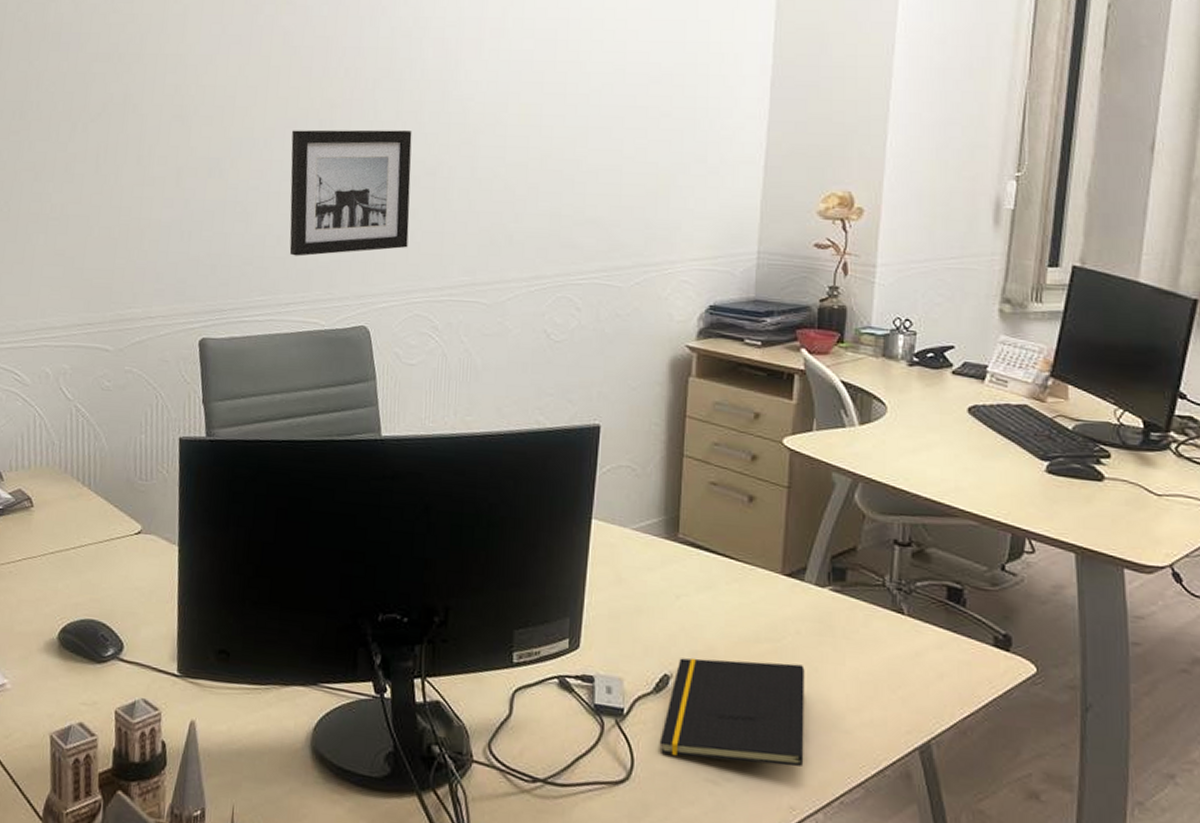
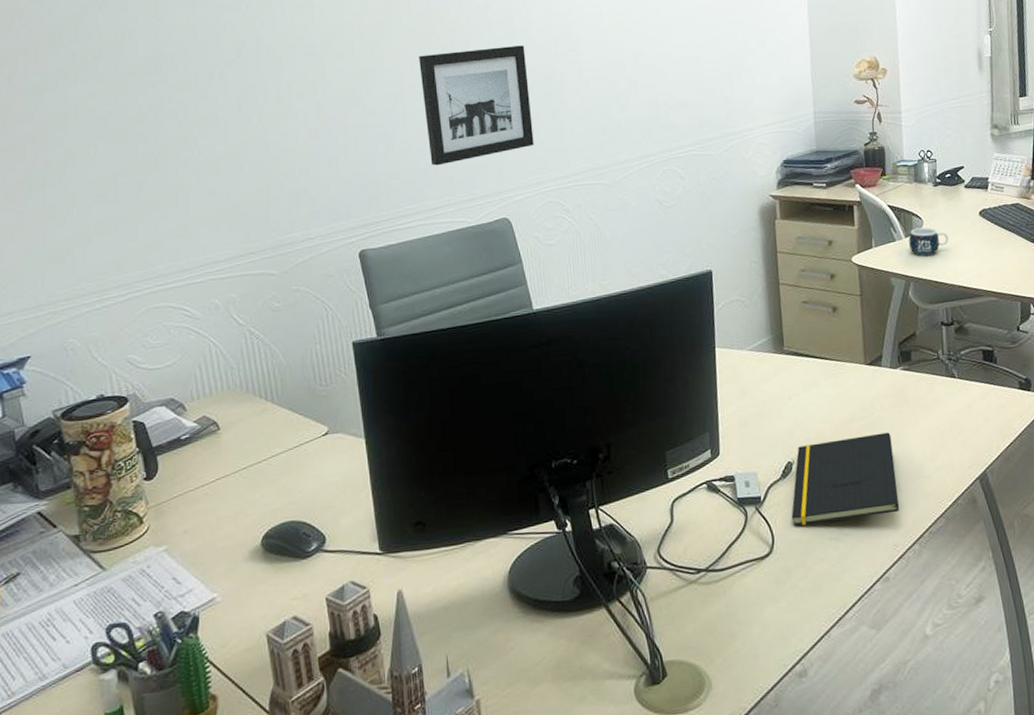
mug: none [864,415,919,454] -> present [908,227,949,257]

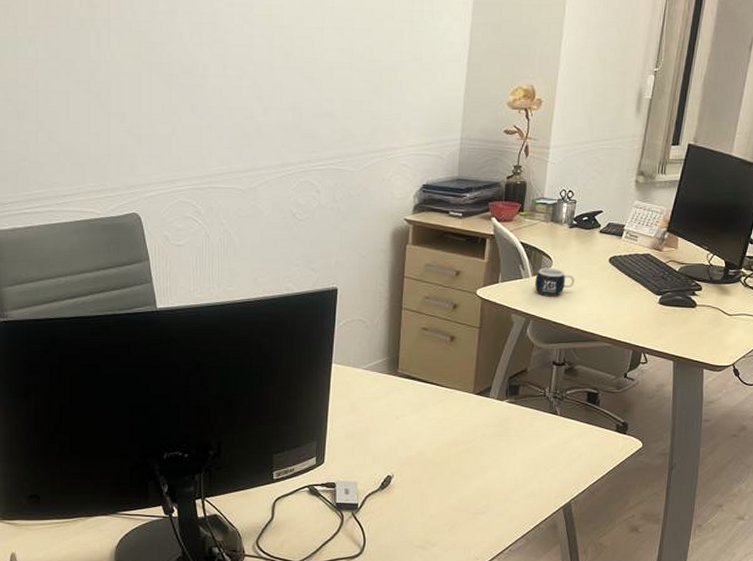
wall art: present [419,45,534,166] -> none [55,29,170,151]
notepad: present [791,432,900,526] -> none [384,458,488,532]

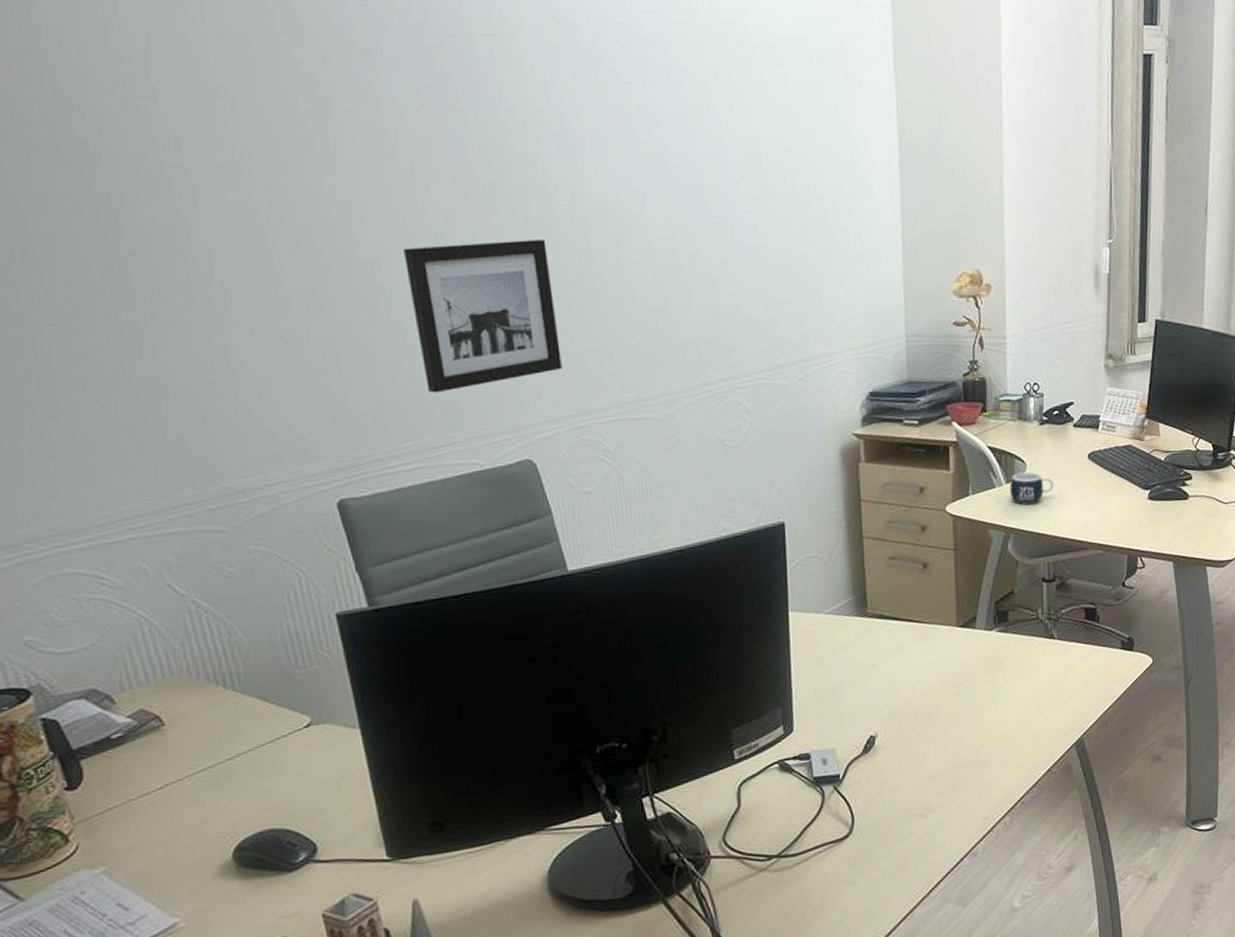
wall art: none [55,29,170,151] -> present [404,239,562,393]

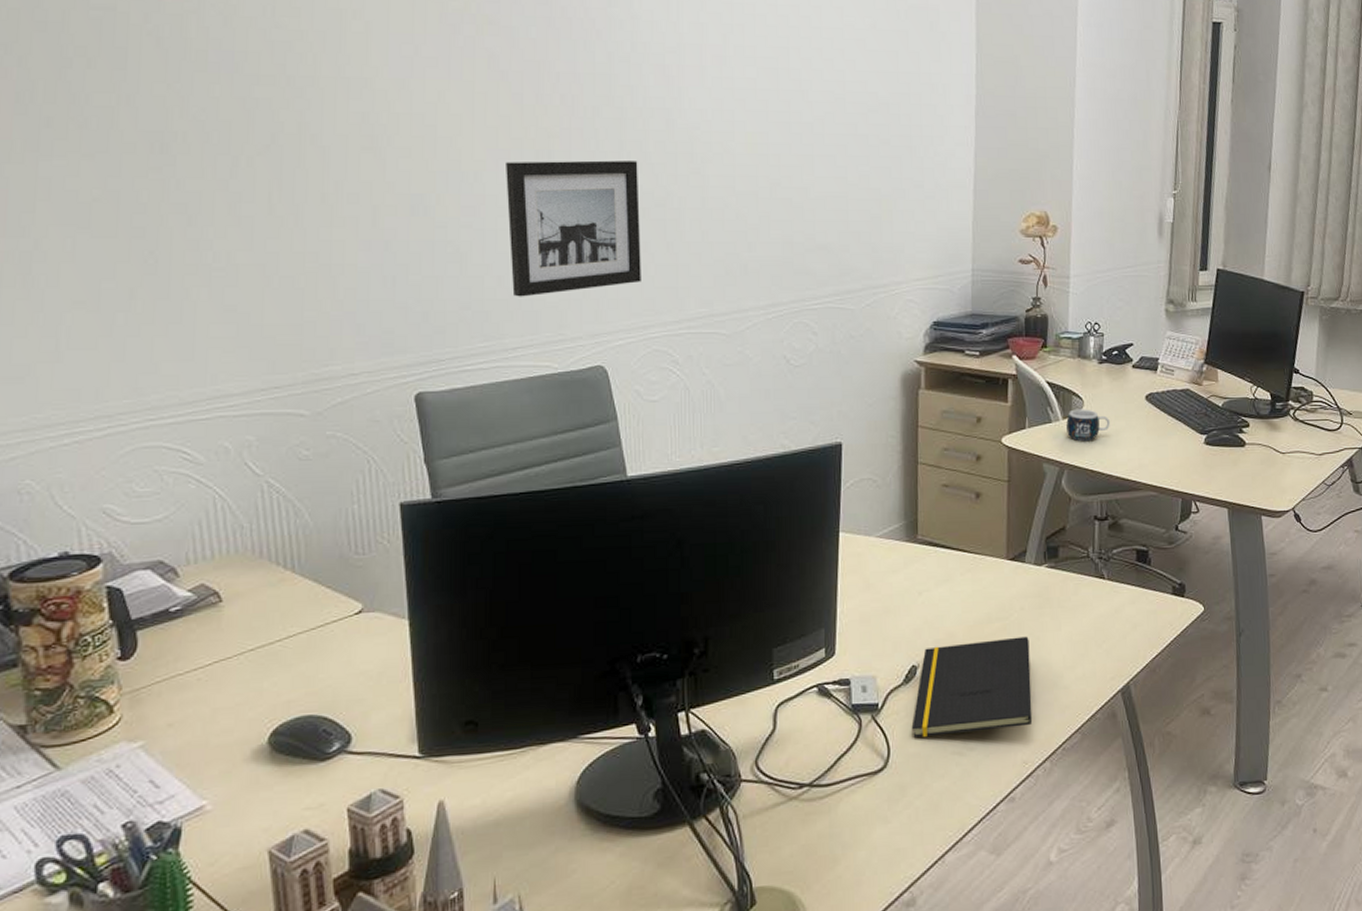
notepad: none [873,699,991,804] -> present [911,636,1033,738]

